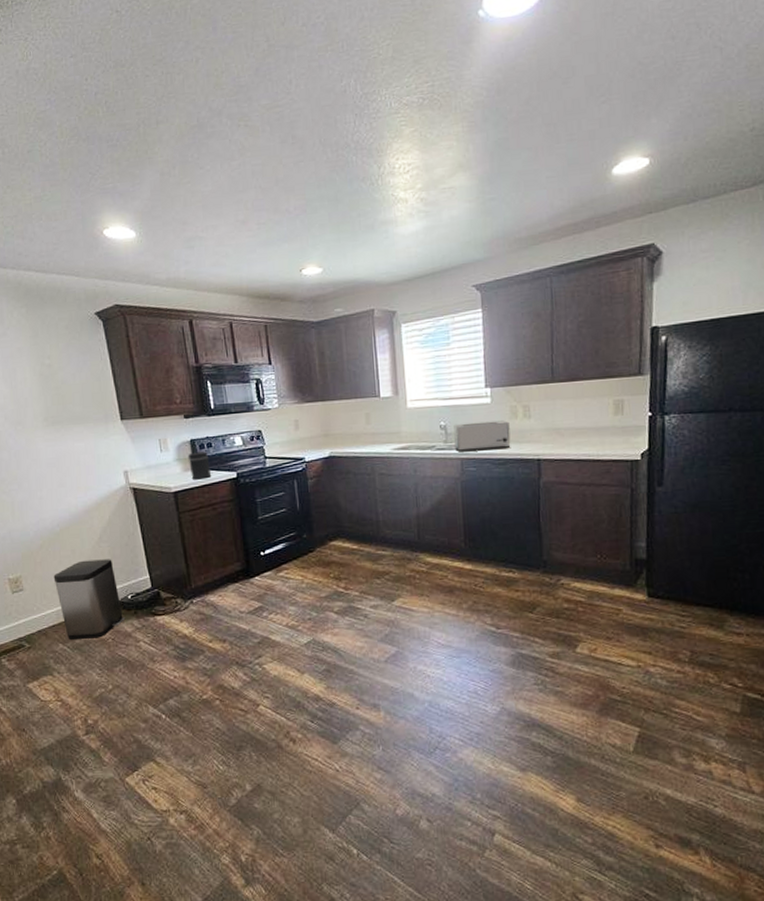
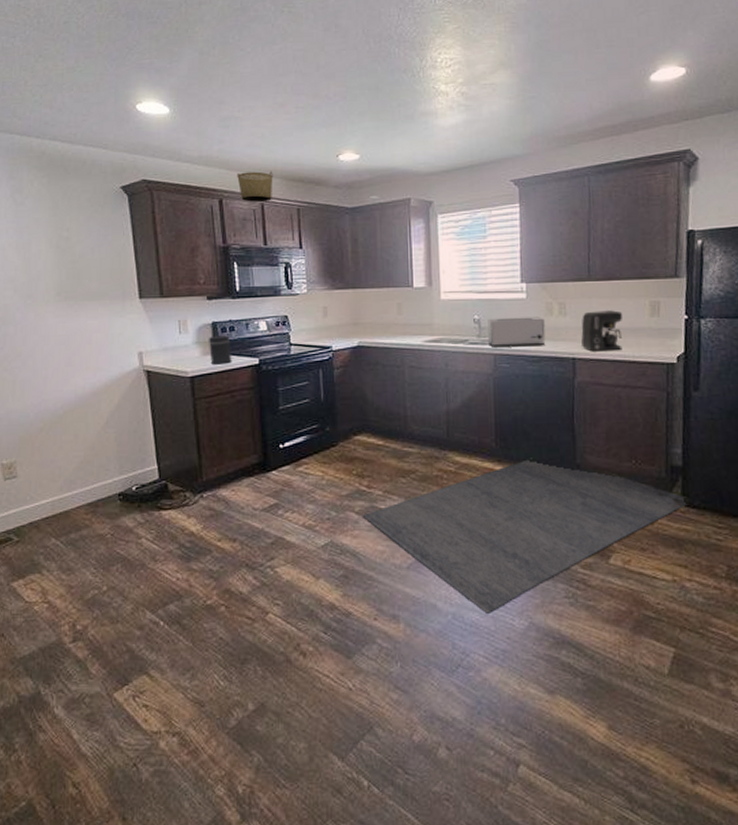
pedal bin: present [53,559,126,639] -> none [52,446,128,533]
basket: none [205,289,240,321] -> present [237,171,273,202]
rug: none [342,556,653,701] -> present [363,458,689,613]
coffee maker: none [546,410,587,453] -> present [581,310,623,352]

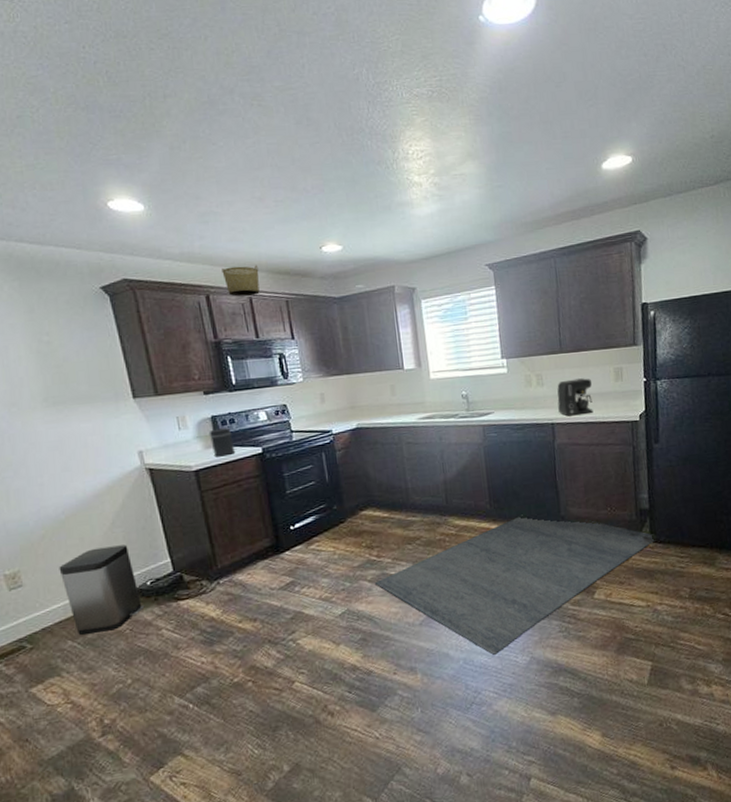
pedal bin: none [52,446,128,533] -> present [59,544,145,635]
toaster: present [488,317,546,348] -> none [474,388,527,420]

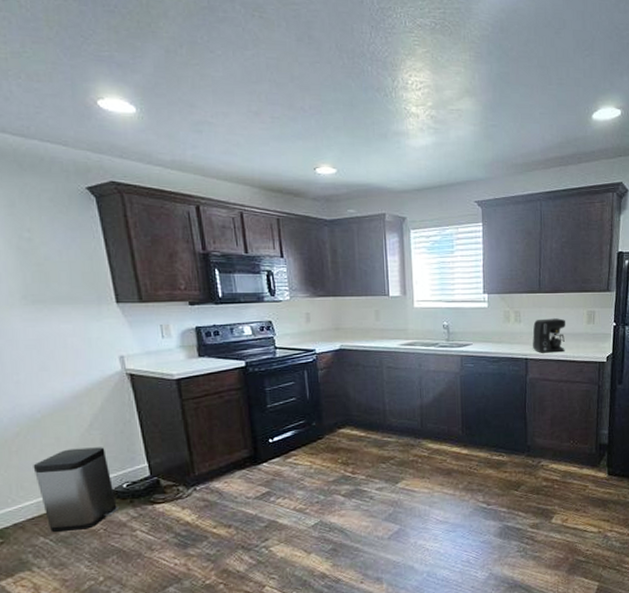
cylinder: present [210,428,236,457] -> none [194,339,219,368]
basket: present [222,265,260,297] -> none [213,179,252,210]
rug: present [375,514,656,655] -> none [349,442,612,570]

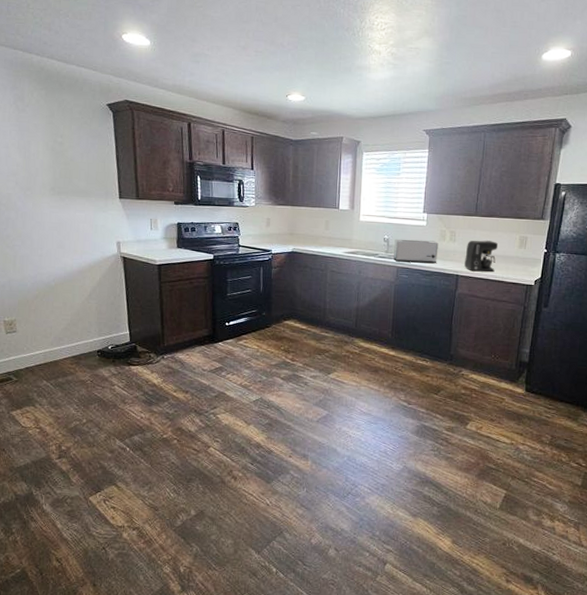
pedal bin: present [33,447,120,532] -> none [44,312,104,379]
toaster: none [455,323,504,350] -> present [394,239,438,264]

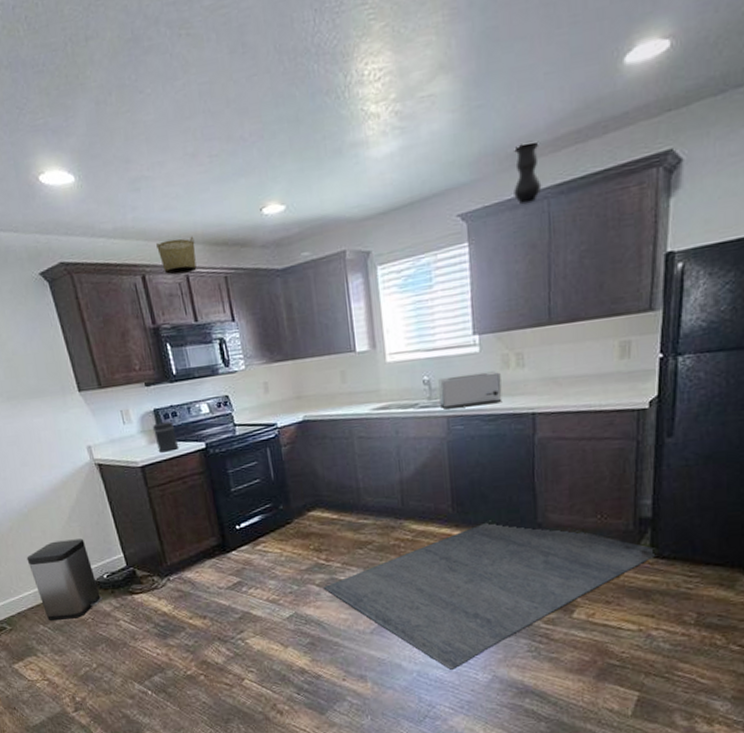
pedal bin: none [44,312,104,379] -> present [26,538,103,620]
cylinder: none [174,234,192,257] -> present [153,421,179,453]
basket: none [204,101,234,128] -> present [156,236,197,275]
rug: none [286,347,529,458] -> present [324,520,658,670]
vase: none [463,92,483,133] -> present [514,140,542,205]
coffee maker: present [464,240,498,273] -> none [541,356,588,405]

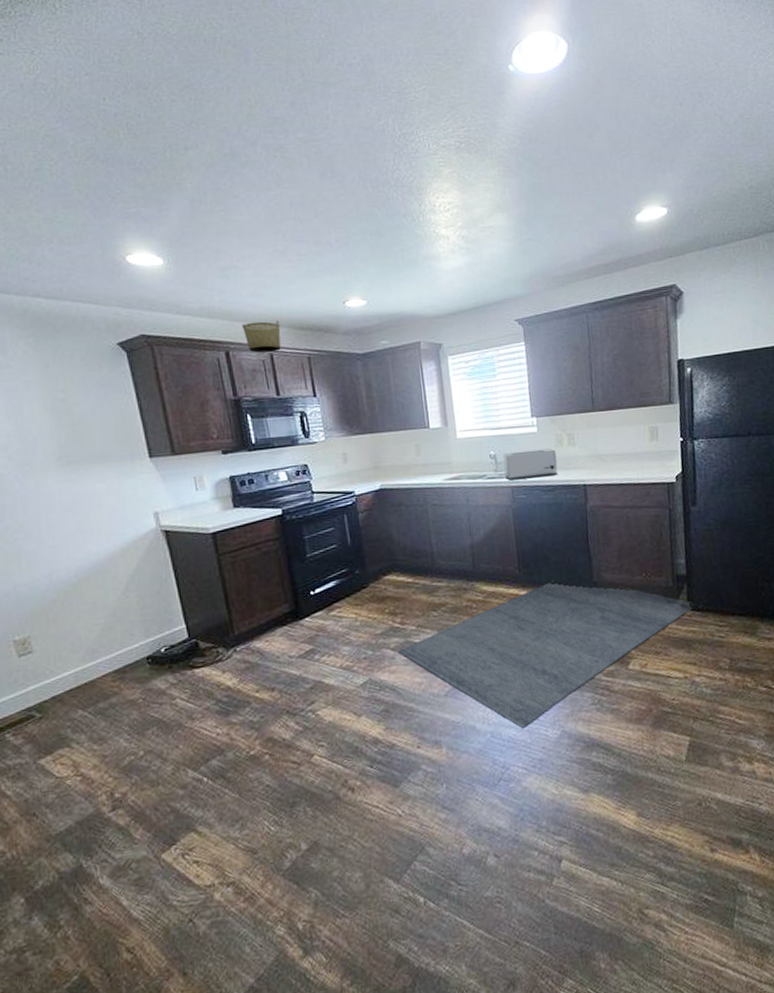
pedal bin: present [26,538,103,620] -> none [70,610,159,704]
cylinder: present [153,421,179,453] -> none [228,488,254,519]
vase: present [514,140,542,205] -> none [558,268,581,316]

